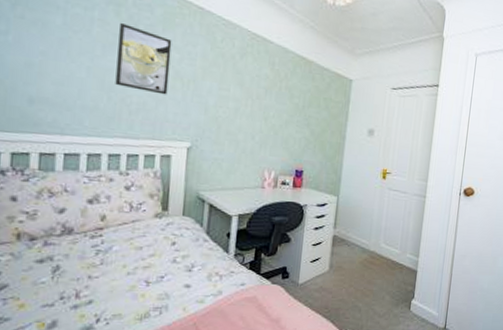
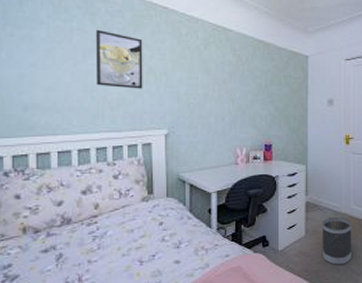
wastebasket: none [344,253,379,305] -> present [322,216,351,265]

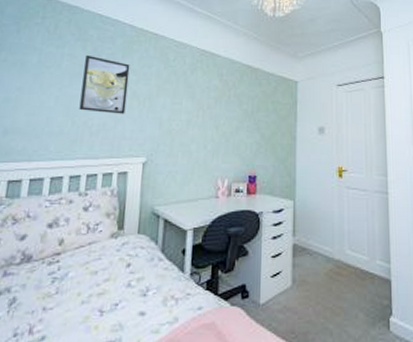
wastebasket: present [322,216,351,265] -> none [311,263,347,326]

